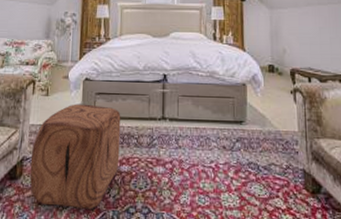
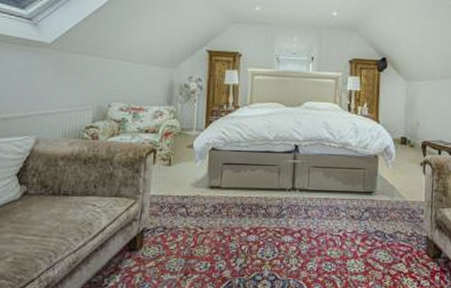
ottoman: present [29,104,121,210] -> none [151,174,249,279]

